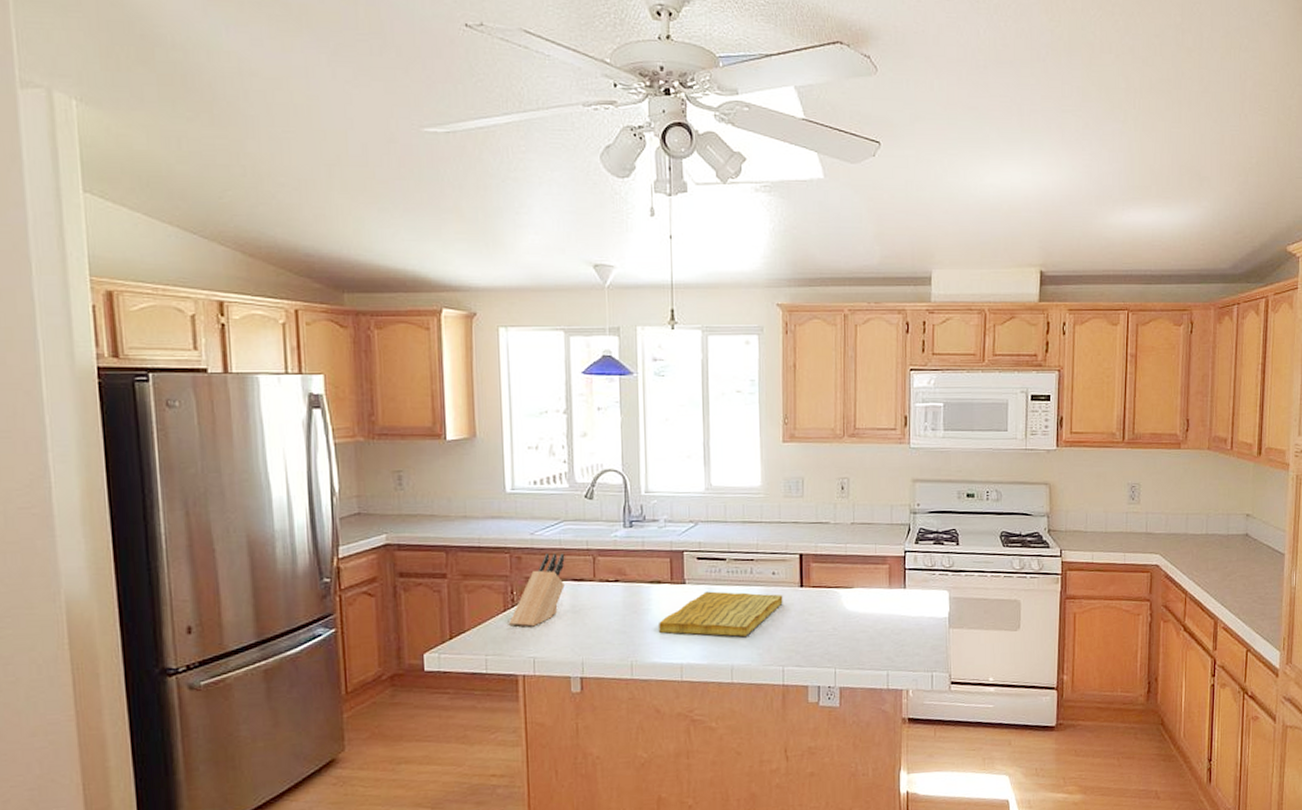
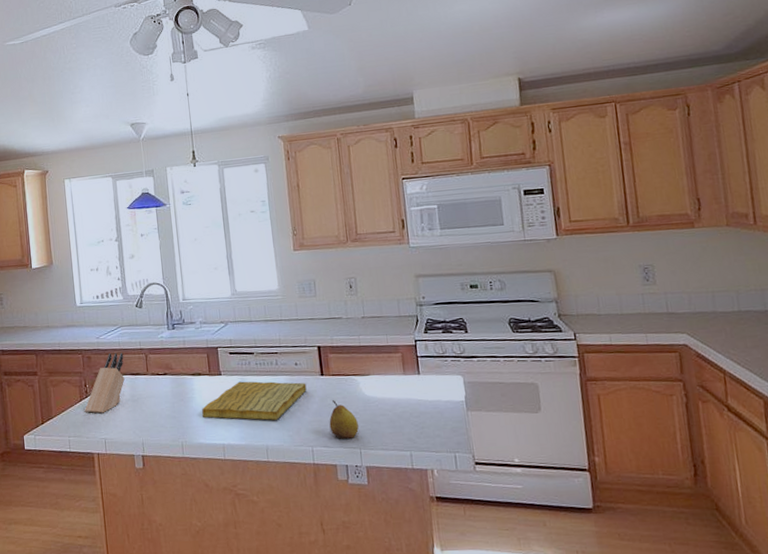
fruit: none [804,615,835,658] -> present [329,400,359,439]

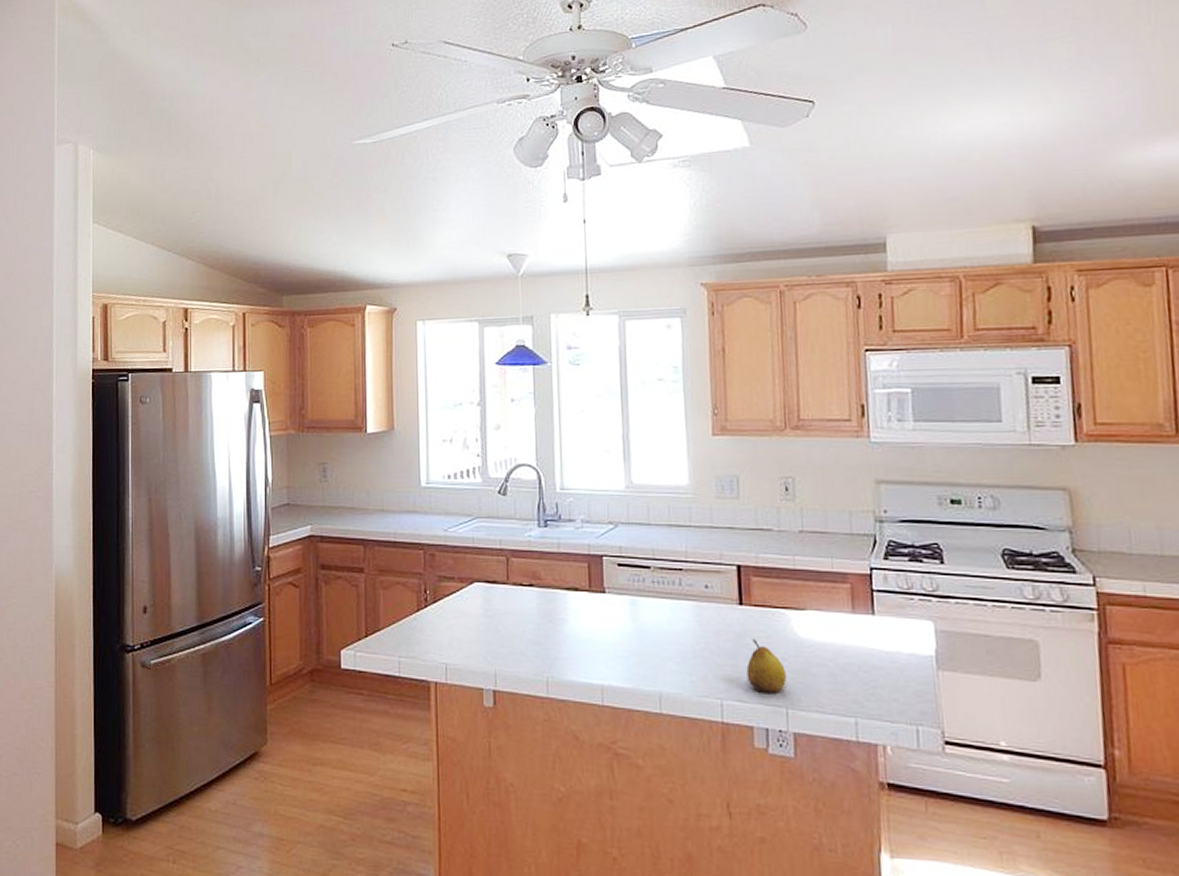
knife block: present [85,353,125,414] -> none [422,552,478,630]
cutting board: present [202,381,307,420] -> none [577,603,719,659]

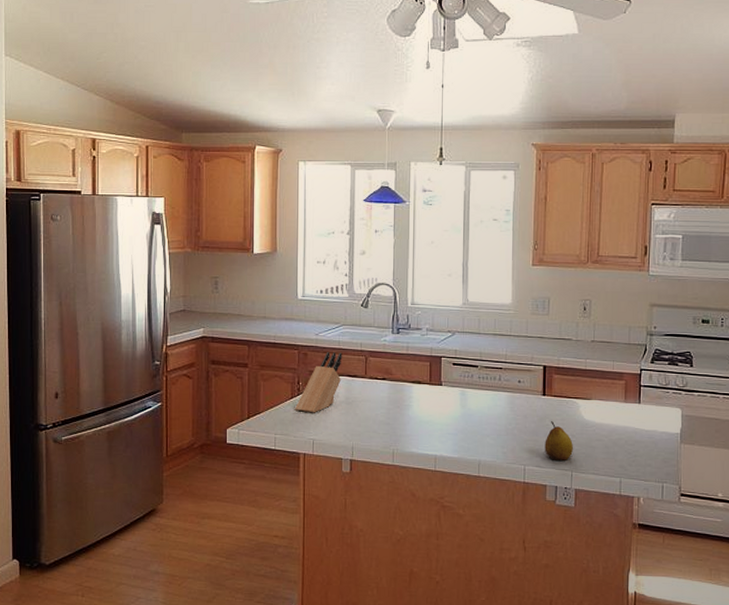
knife block: none [422,552,478,630] -> present [295,352,342,413]

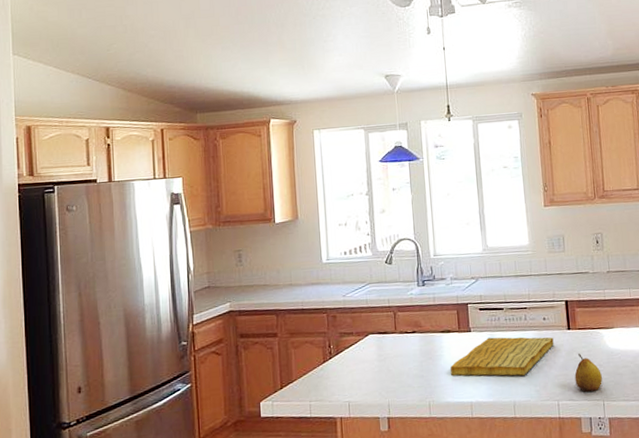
knife block: present [295,352,342,413] -> none [328,311,372,376]
cutting board: none [418,394,527,436] -> present [450,337,554,376]

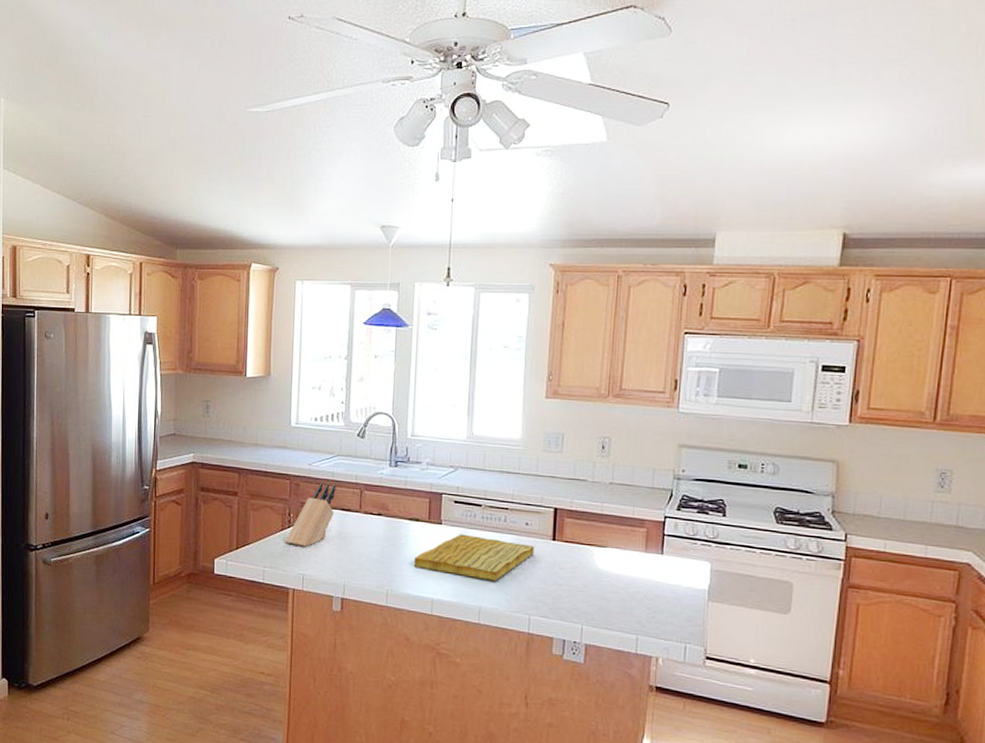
knife block: none [328,311,372,376] -> present [285,483,336,547]
fruit: present [574,354,602,392] -> none [552,569,585,612]

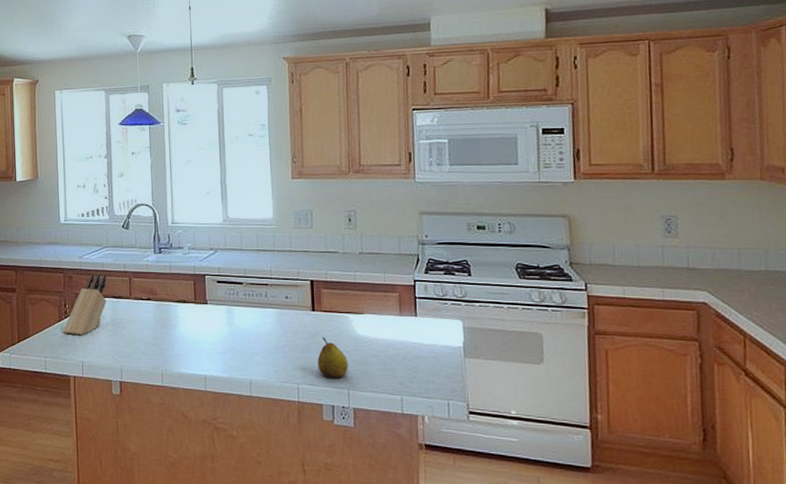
cutting board: present [414,534,534,581] -> none [185,312,296,354]
fruit: none [552,569,585,612] -> present [317,337,348,378]

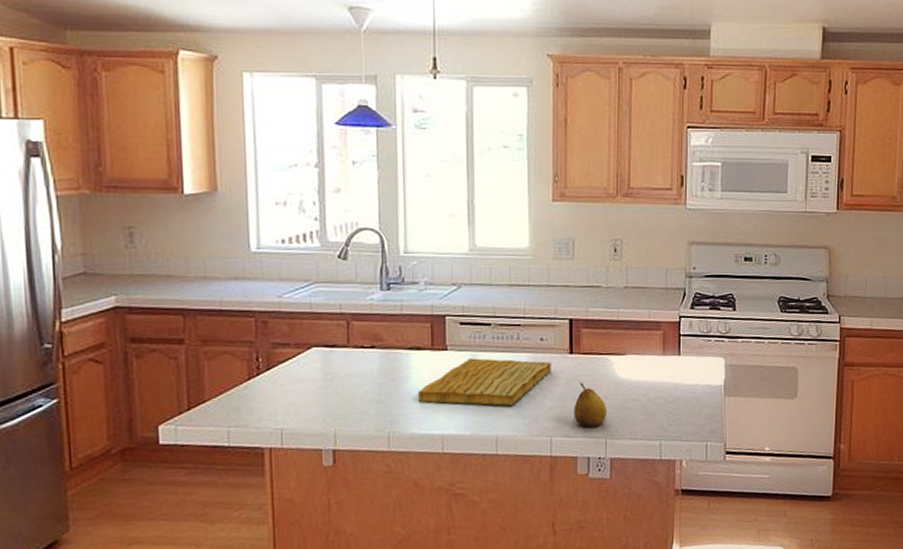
knife block: present [63,274,107,336] -> none [254,317,316,397]
cutting board: none [185,312,296,354] -> present [418,358,551,406]

